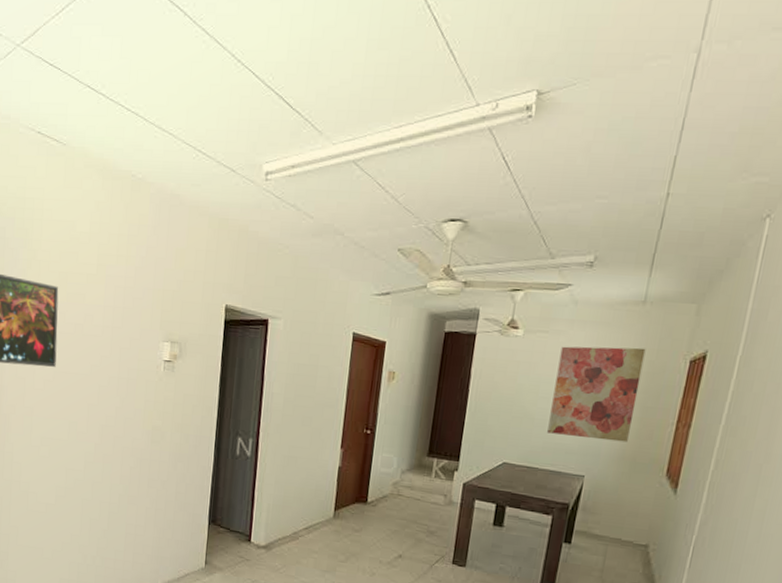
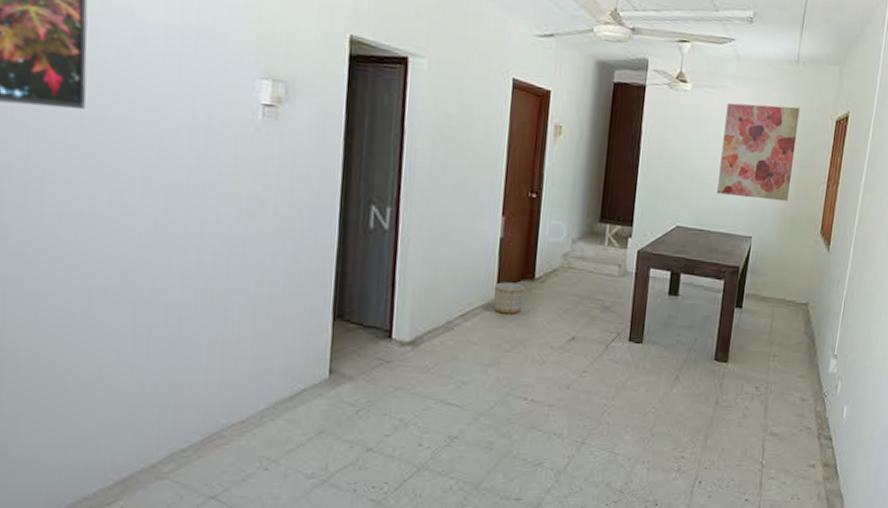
planter: none [331,503,358,531] -> present [493,282,525,314]

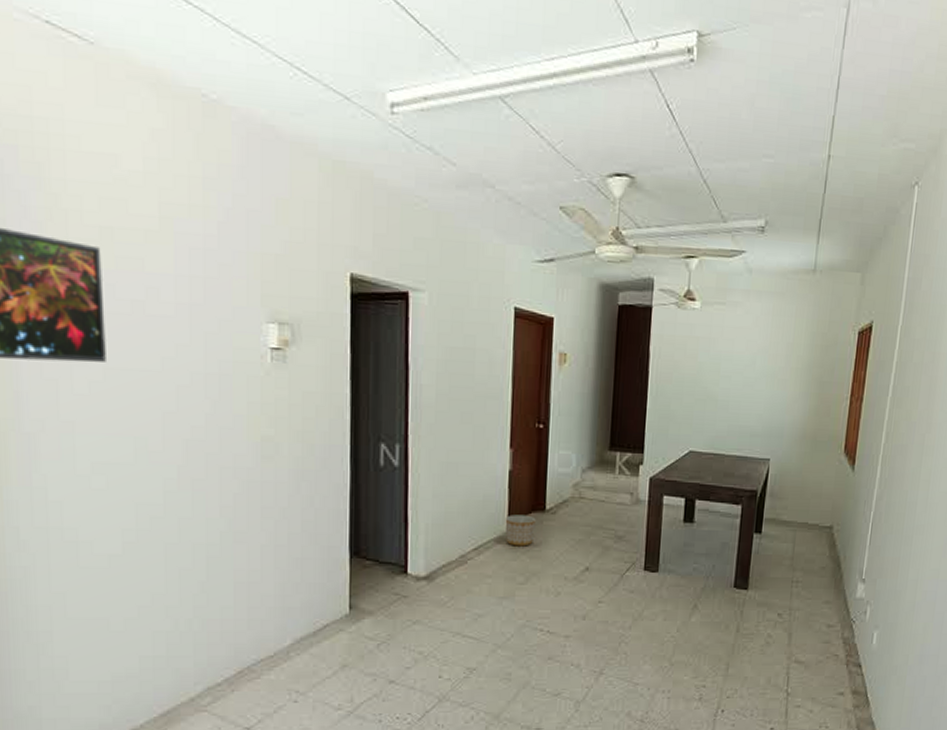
wall art: present [717,102,800,202] -> none [731,319,819,421]

